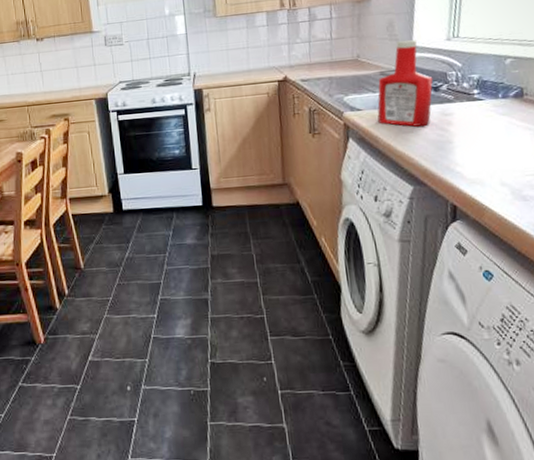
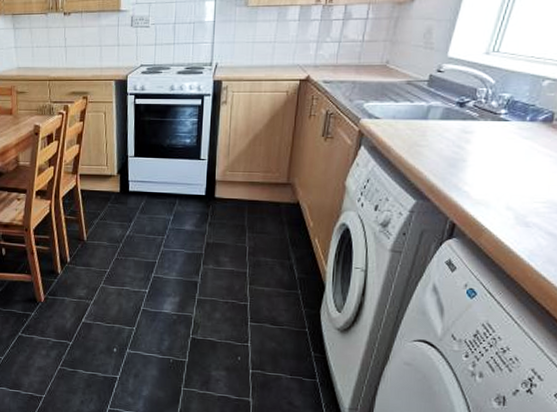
ketchup bottle: present [377,39,434,127] -> none [394,49,461,141]

